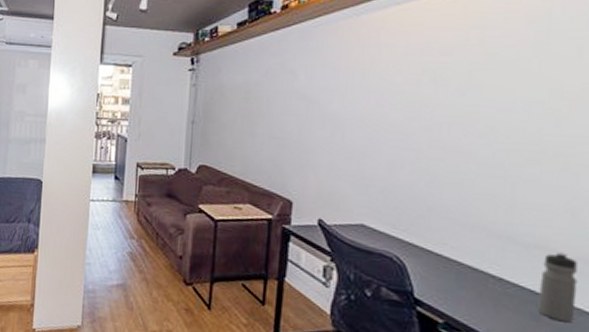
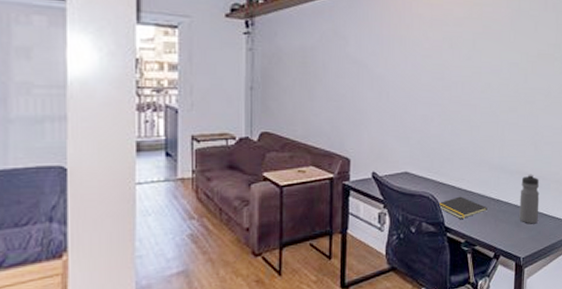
notepad: none [403,264,483,293] -> present [437,196,487,219]

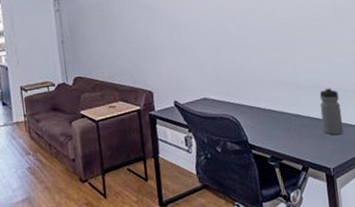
notepad: present [437,196,487,219] -> none [238,115,289,136]

